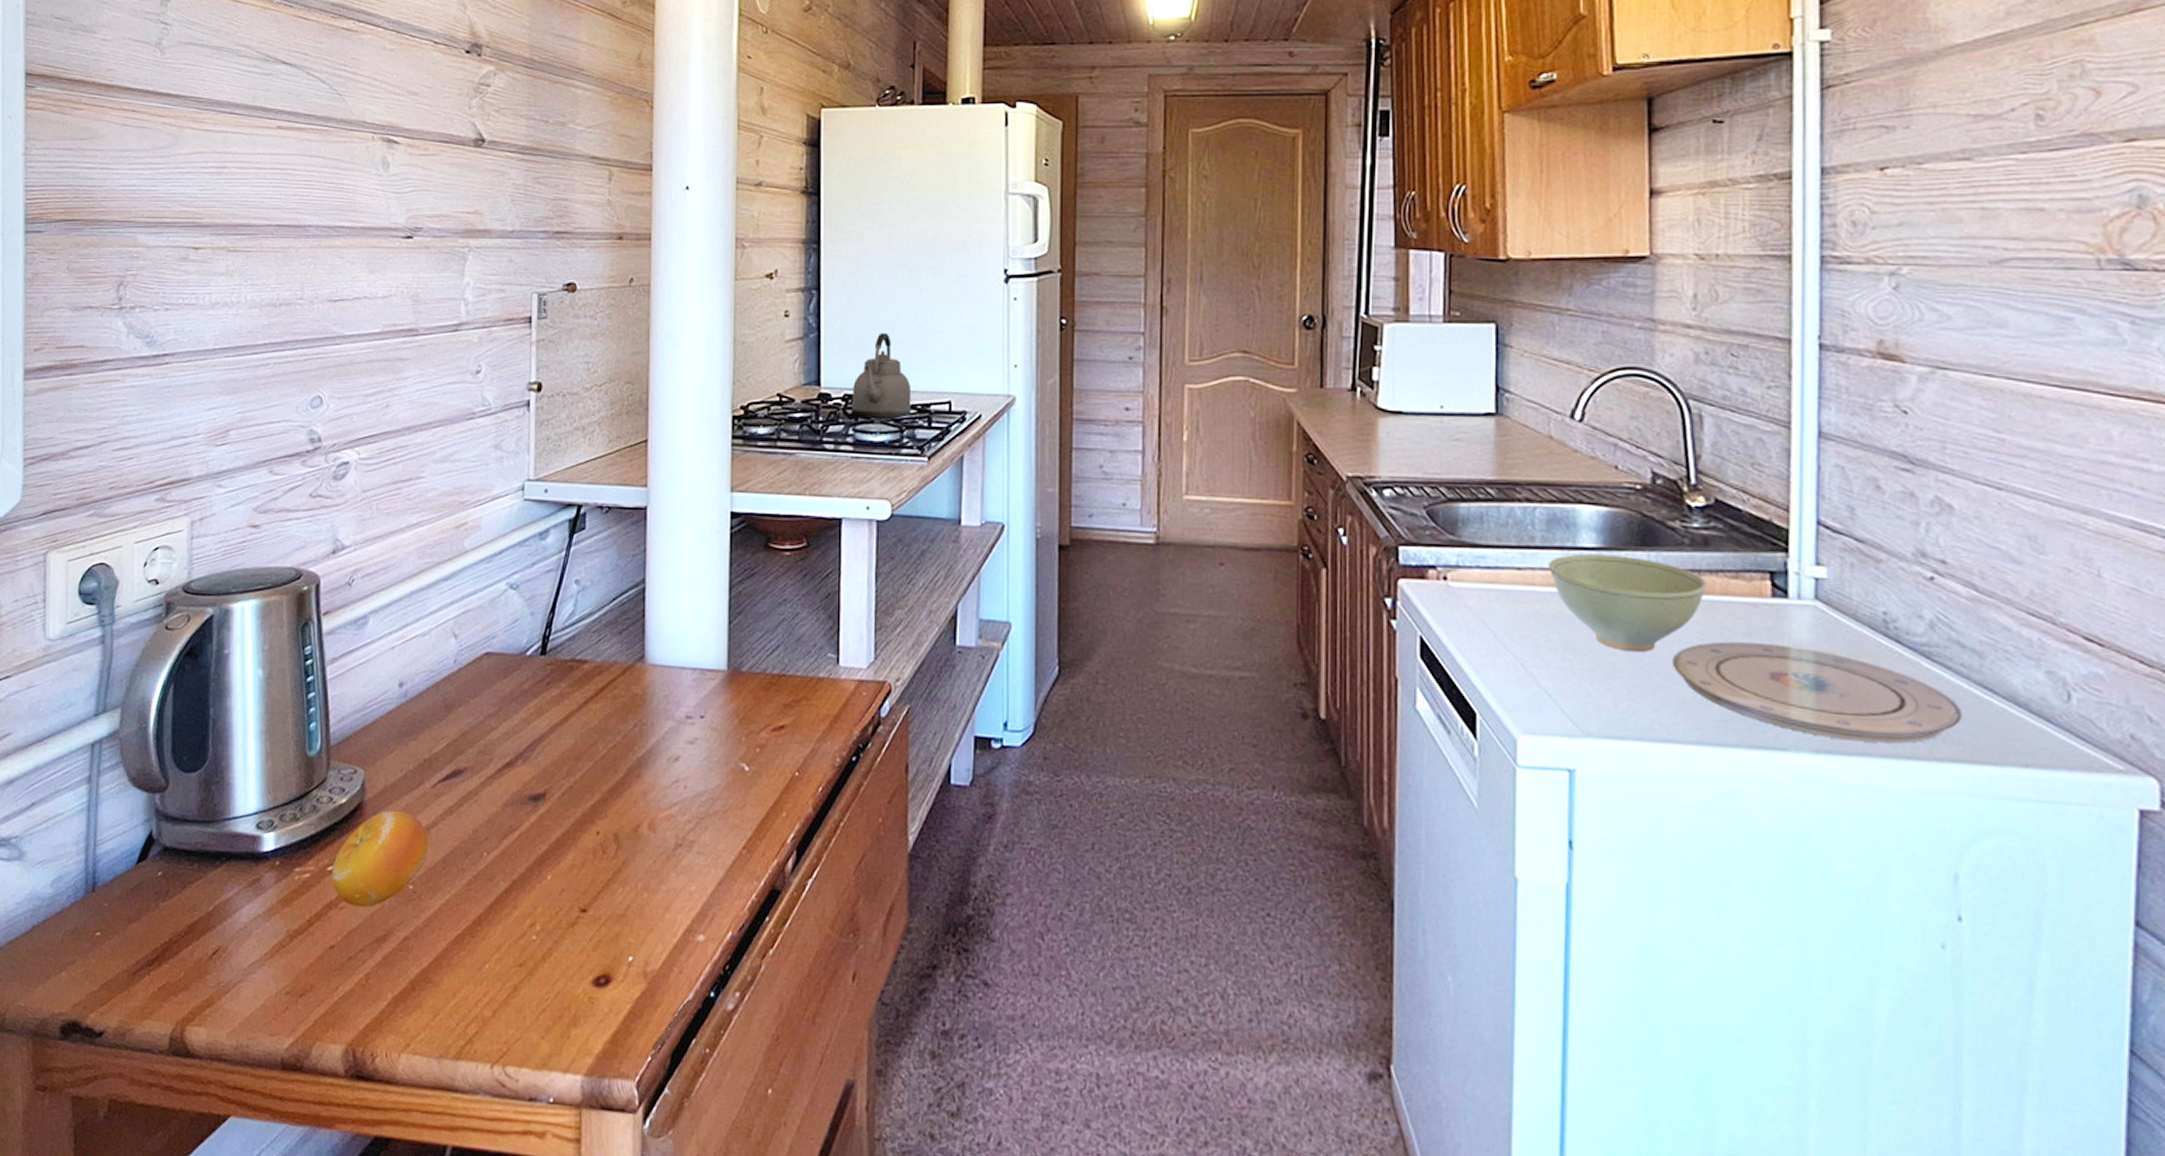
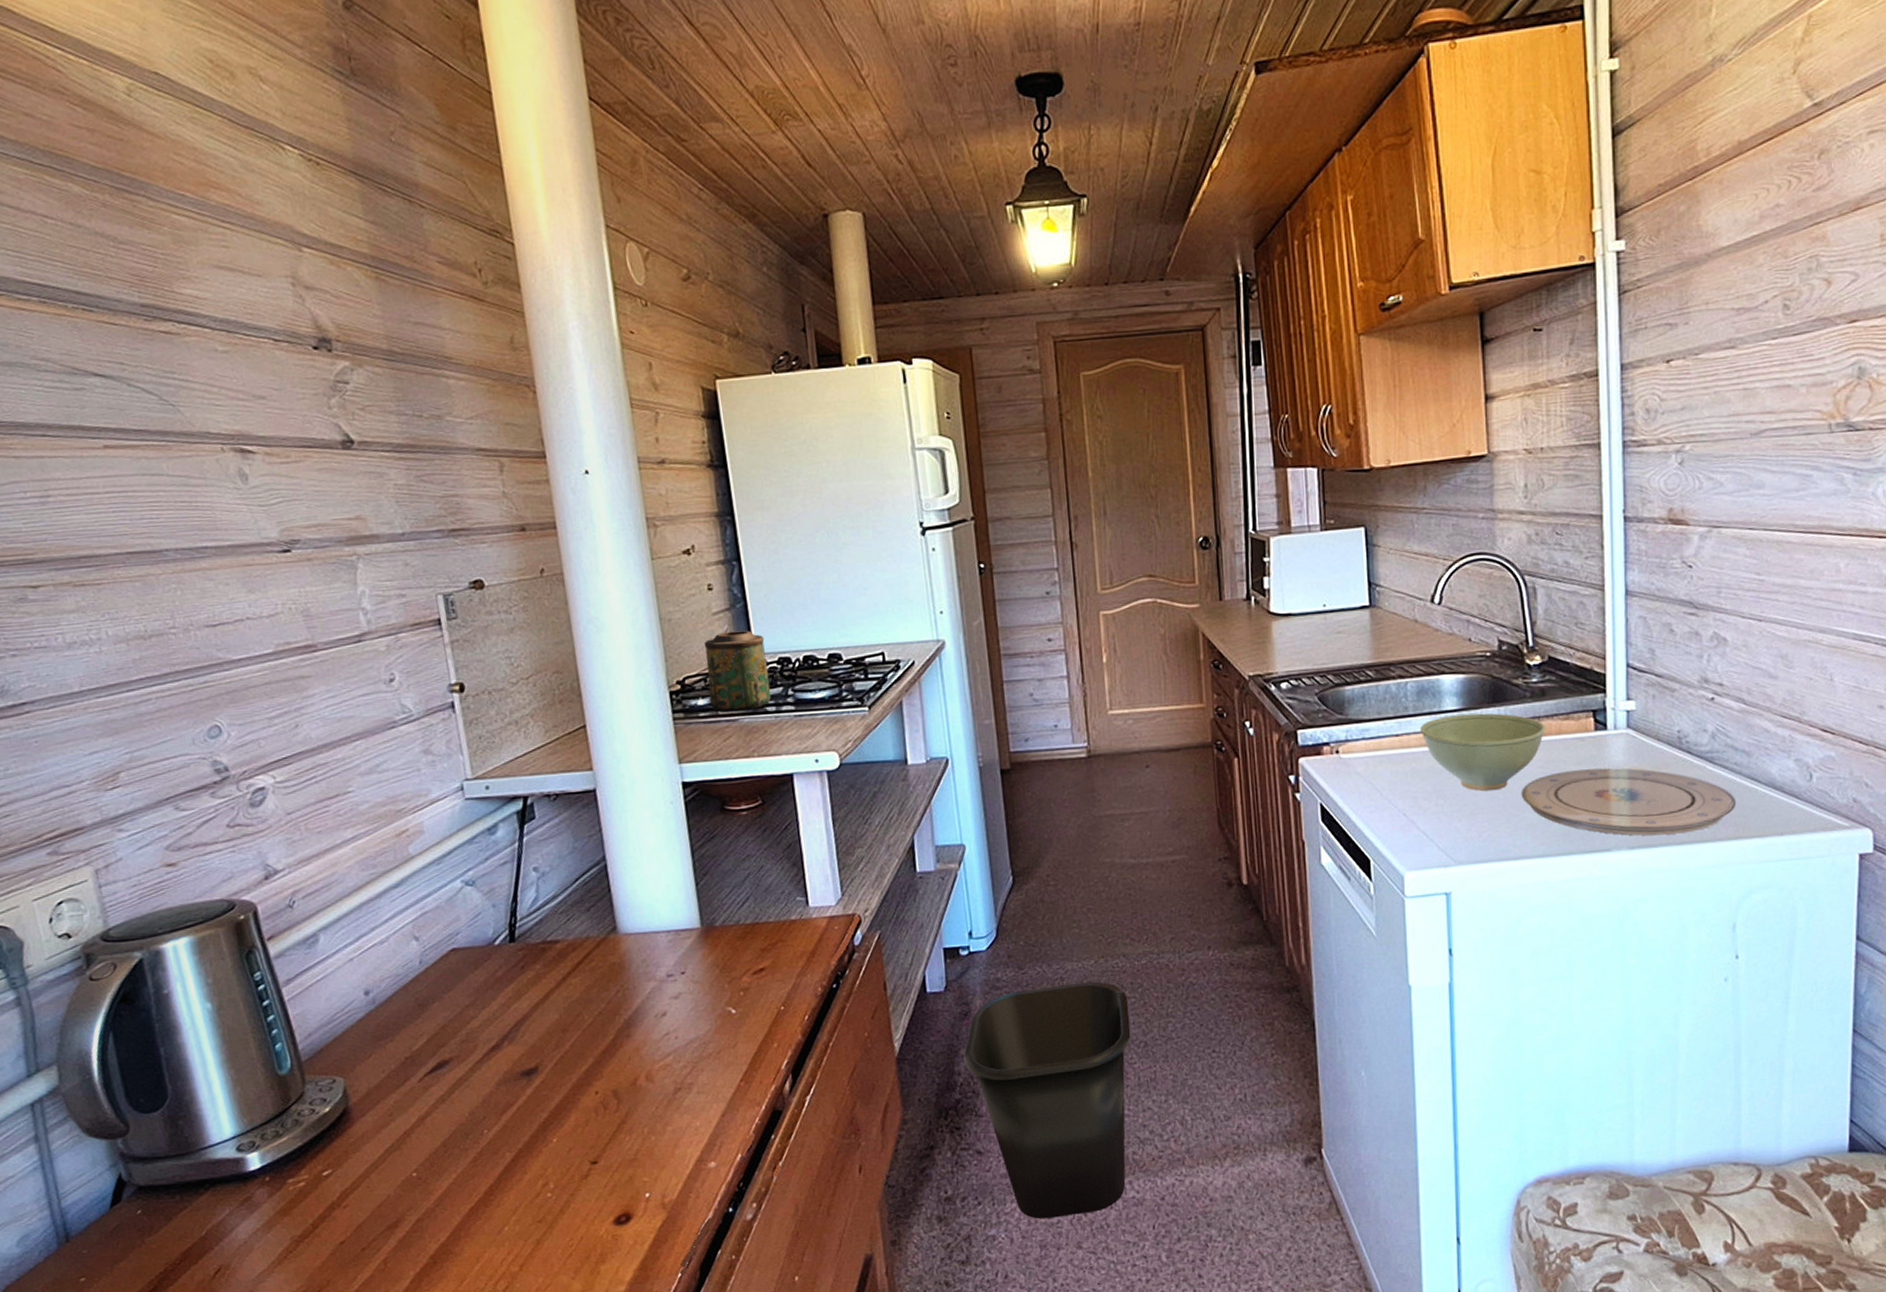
fruit: present [332,810,429,908] -> none [327,1108,427,1203]
canister: none [770,361,833,445] -> present [703,630,772,713]
kettle: present [851,332,912,420] -> none [786,594,847,679]
waste bin: none [982,800,1174,1086] -> present [964,981,1131,1219]

